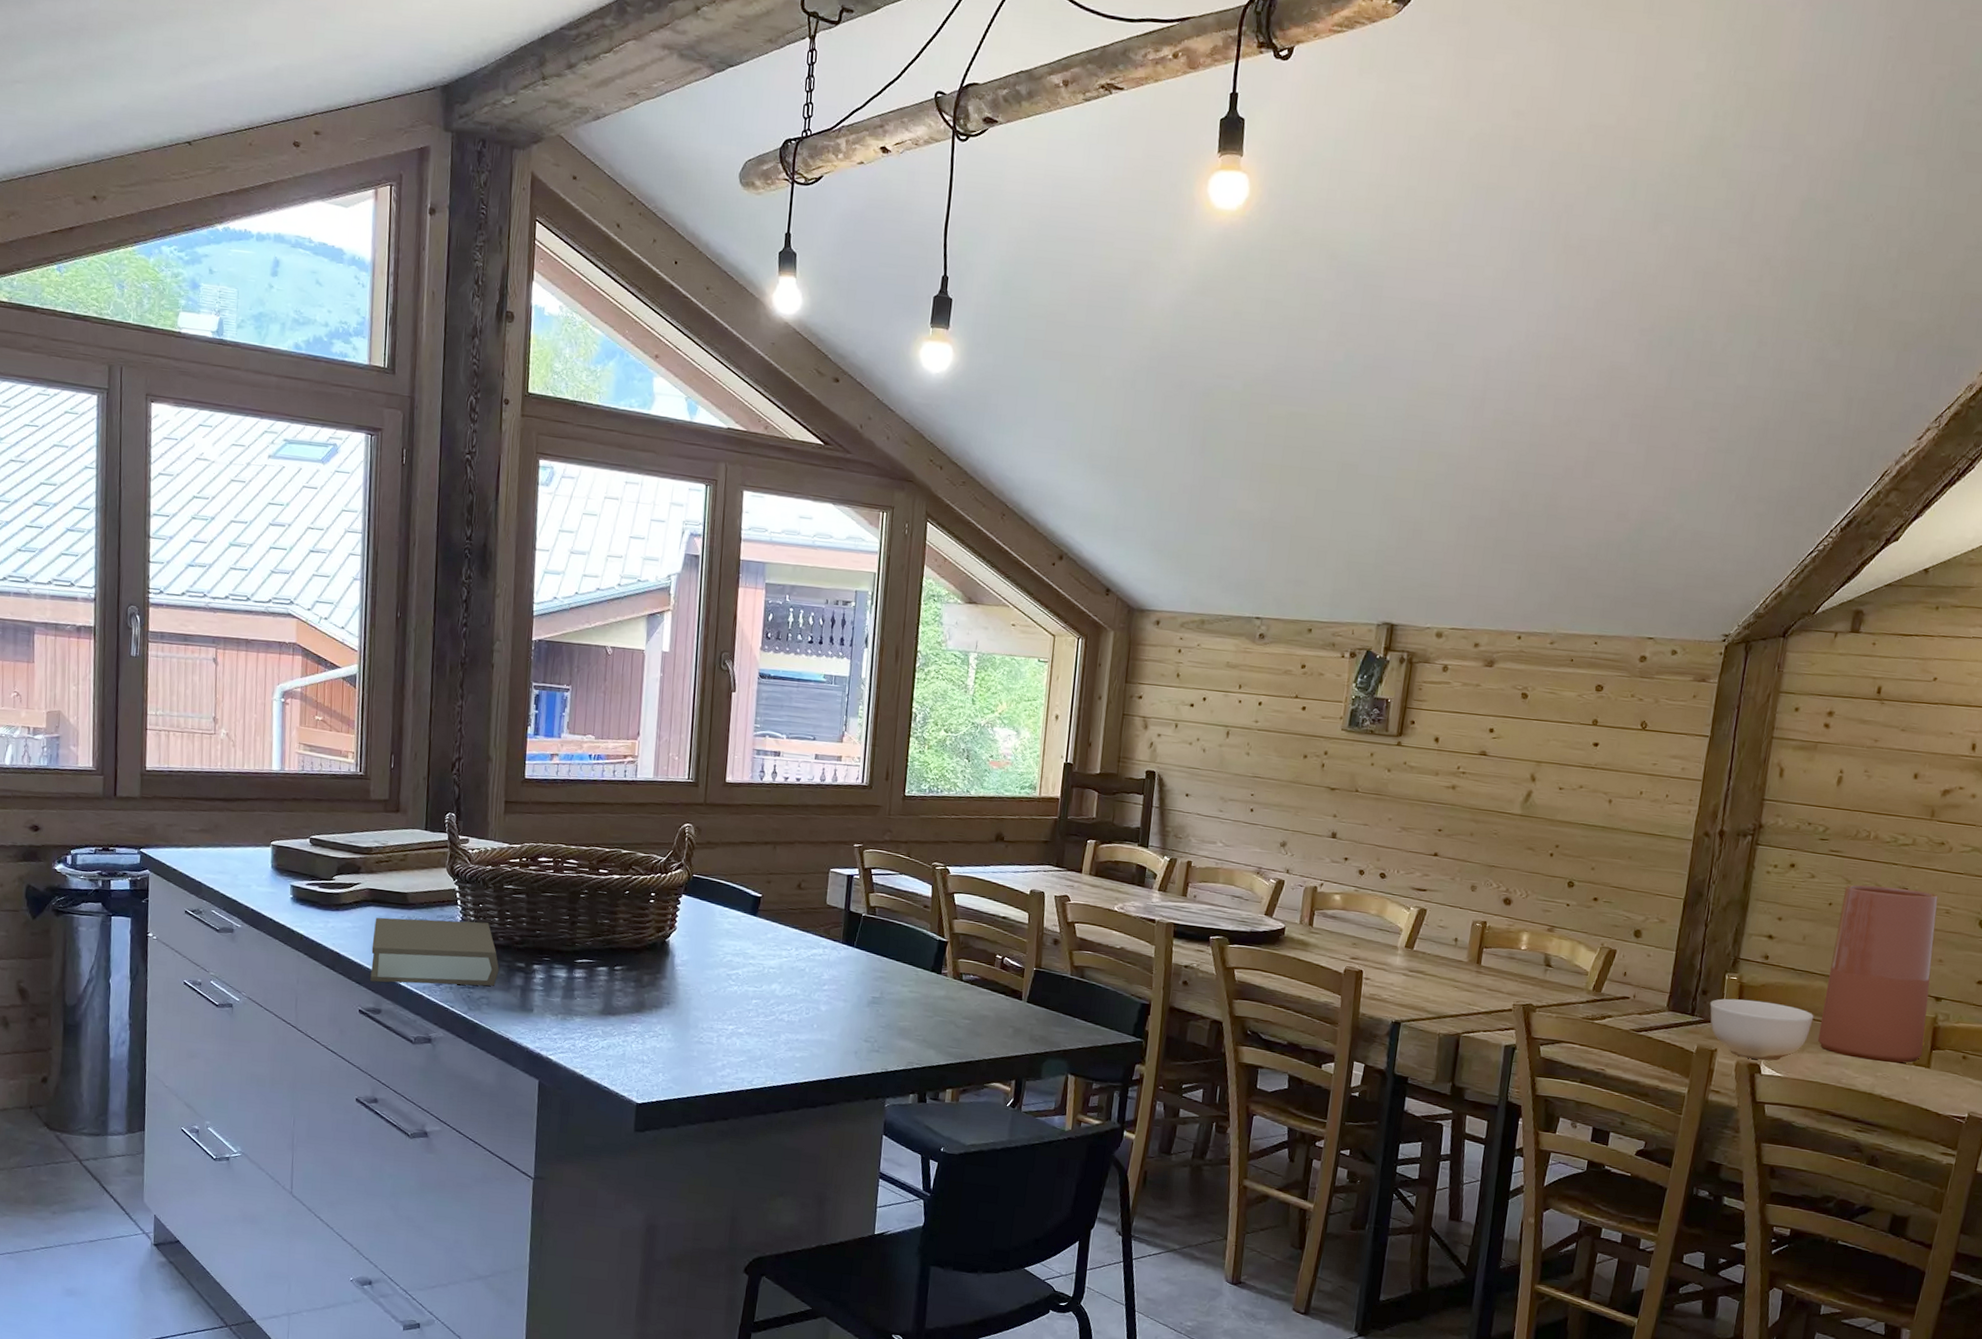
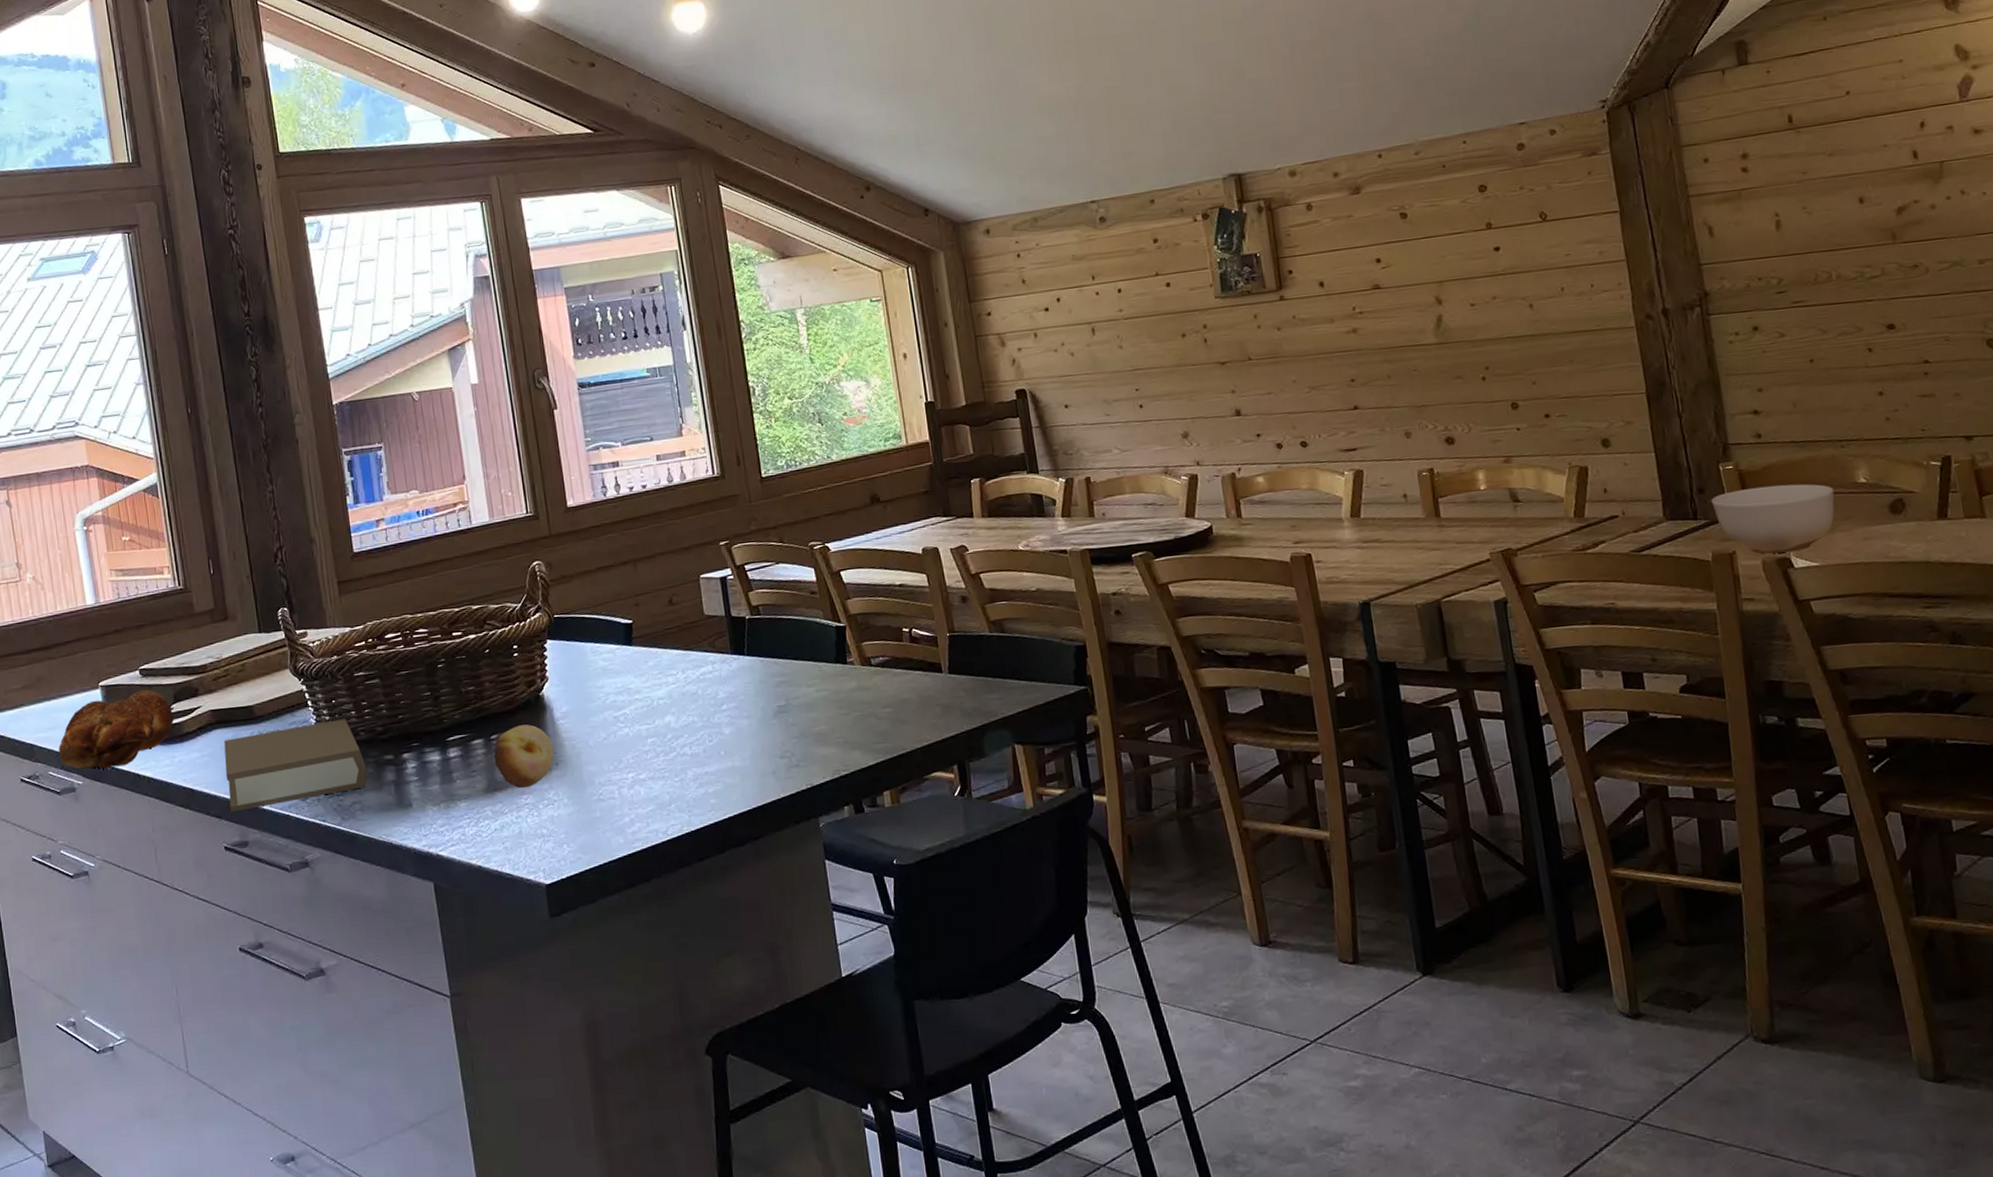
bread loaf: none [223,856,334,920] -> present [58,689,174,770]
fruit: none [613,963,669,1018] -> present [493,724,554,789]
vase: present [1817,884,1939,1063] -> none [1821,322,1972,526]

